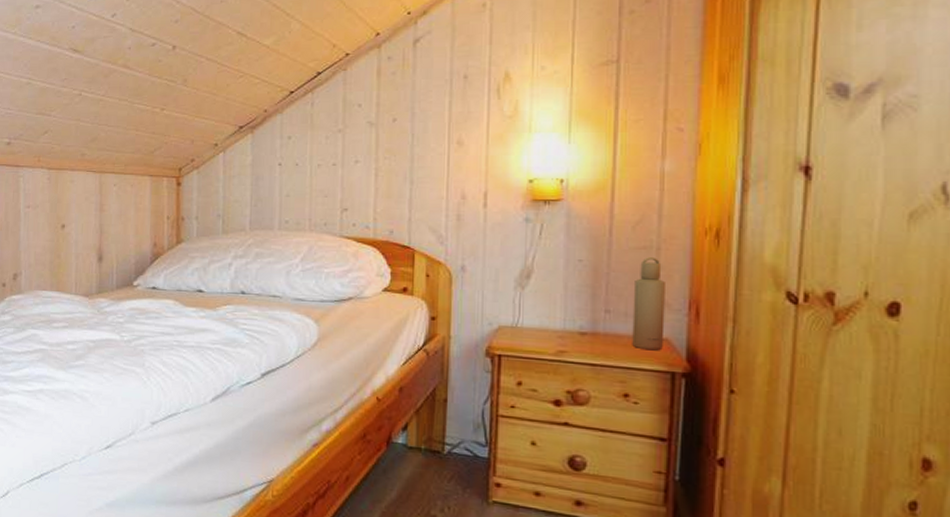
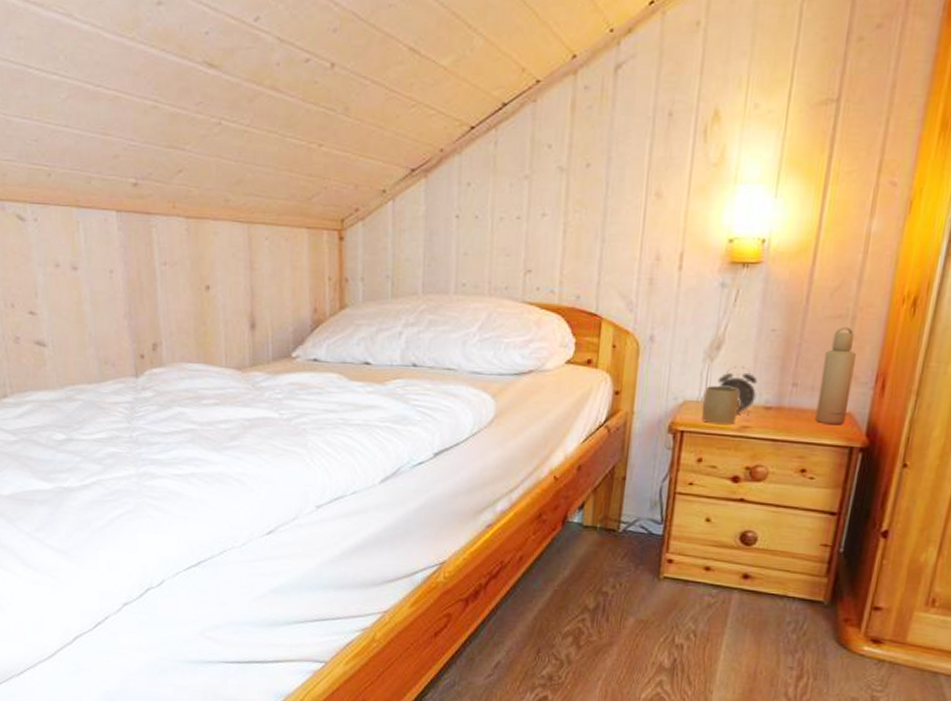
mug: none [517,312,554,350] -> present [701,386,740,425]
alarm clock: none [530,293,570,339] -> present [717,365,758,414]

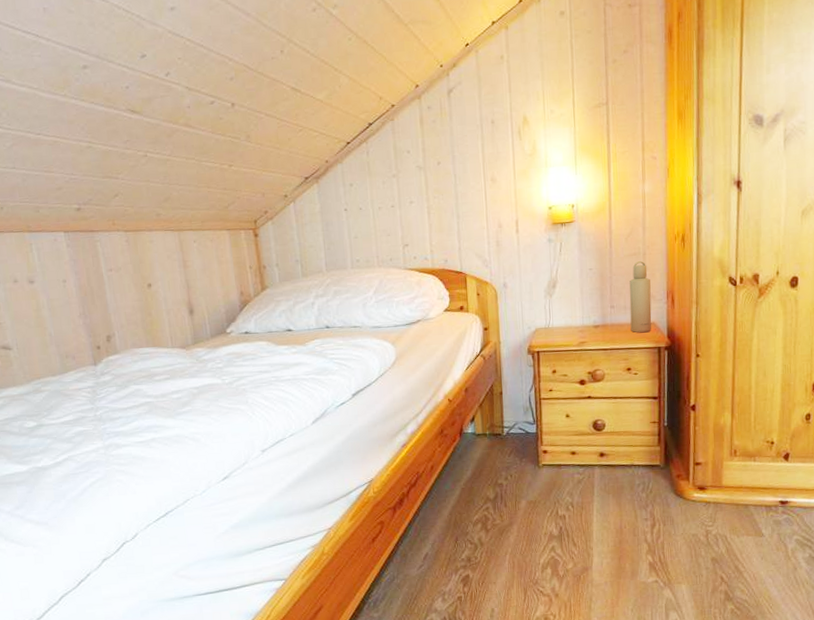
mug: present [701,386,740,425] -> none [549,314,576,344]
alarm clock: present [717,365,758,414] -> none [557,298,587,333]

